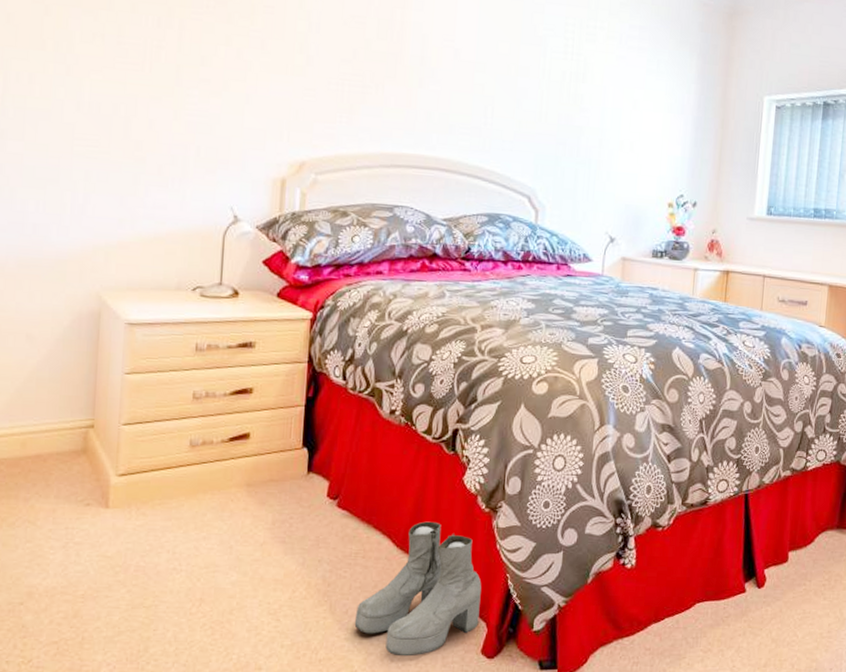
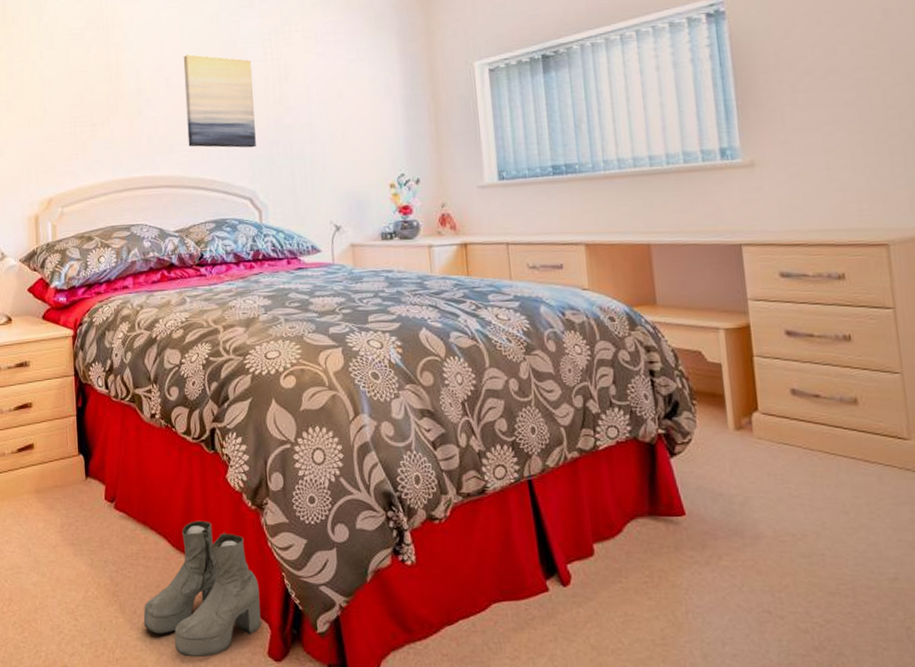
wall art: none [470,29,551,144] -> present [183,54,256,148]

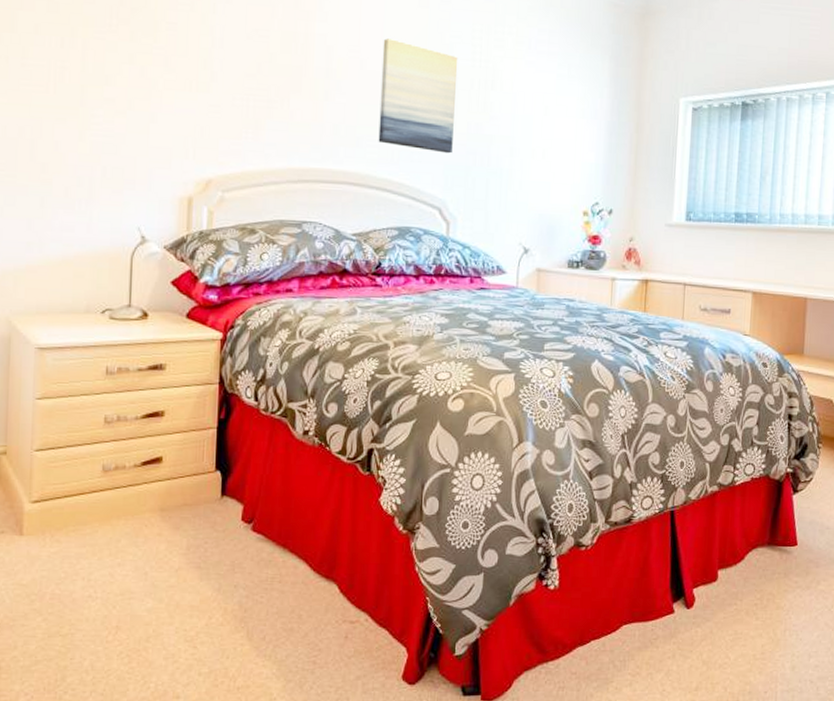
boots: present [143,520,261,658] -> none [272,544,401,683]

